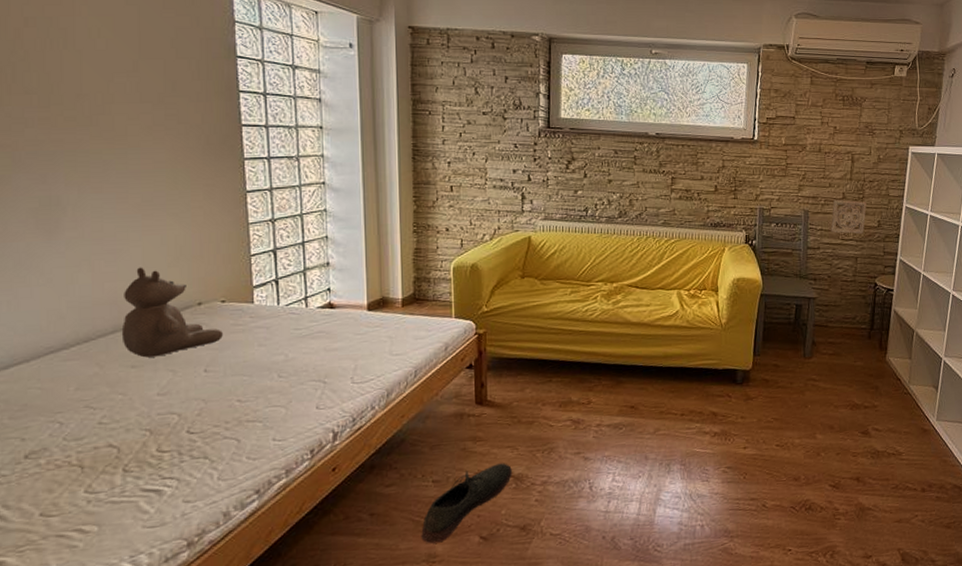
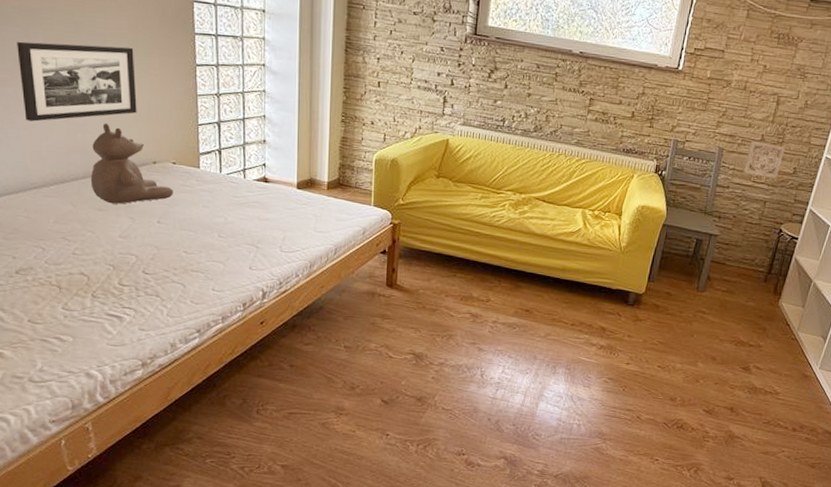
picture frame: none [32,181,178,277] -> present [17,41,137,122]
shoe: present [421,463,512,544] -> none [332,341,414,399]

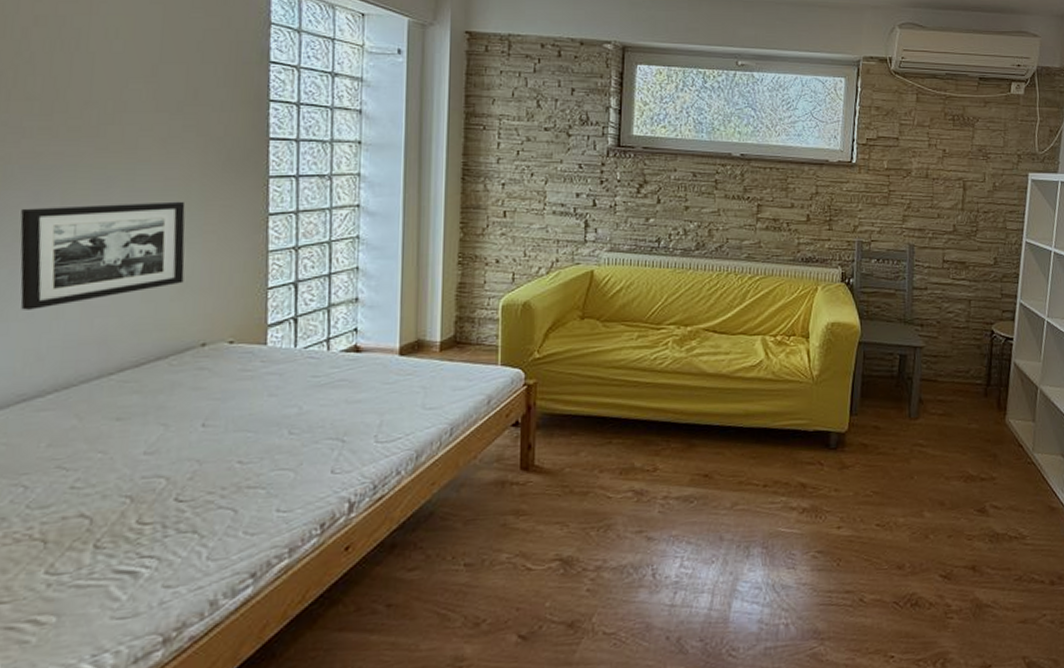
teddy bear: present [90,123,173,204] -> none [108,300,228,409]
wall ornament: present [743,140,785,179] -> none [939,232,981,273]

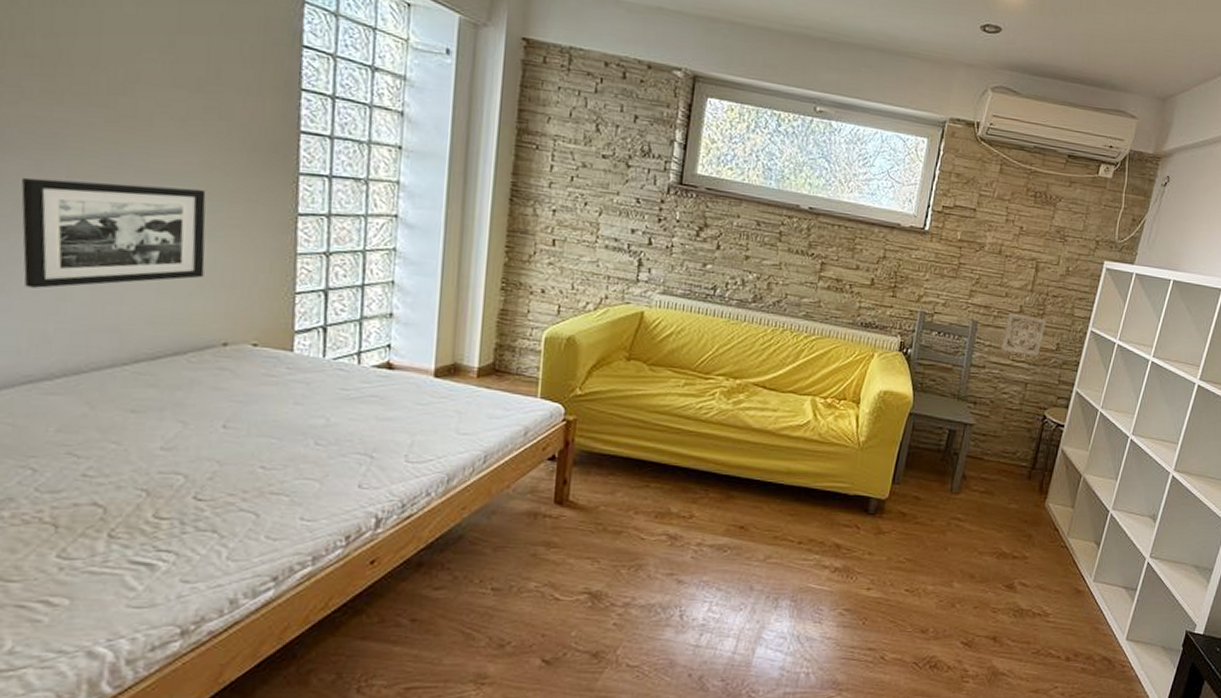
wall ornament: none [939,232,981,273] -> present [1000,312,1046,357]

